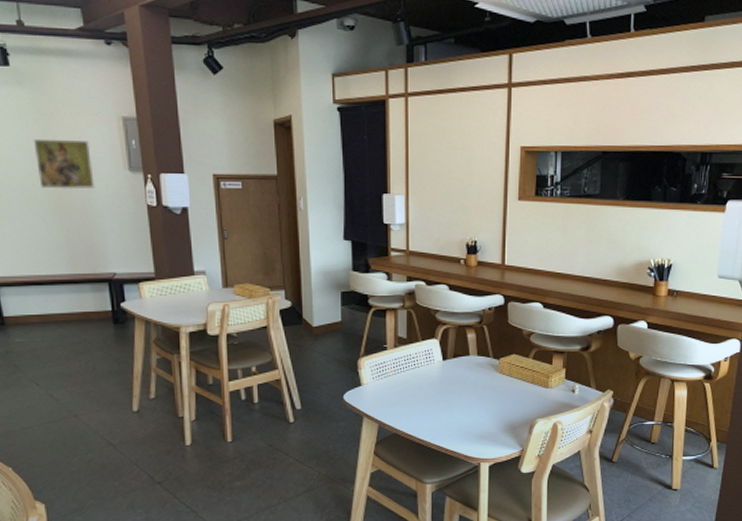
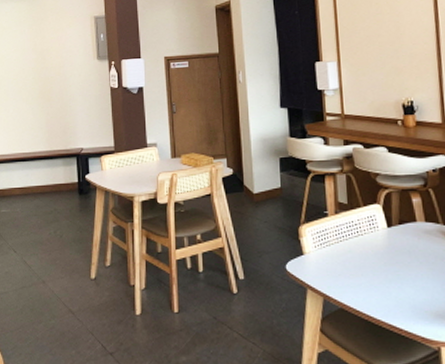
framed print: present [33,138,95,190] -> none [27,38,71,80]

